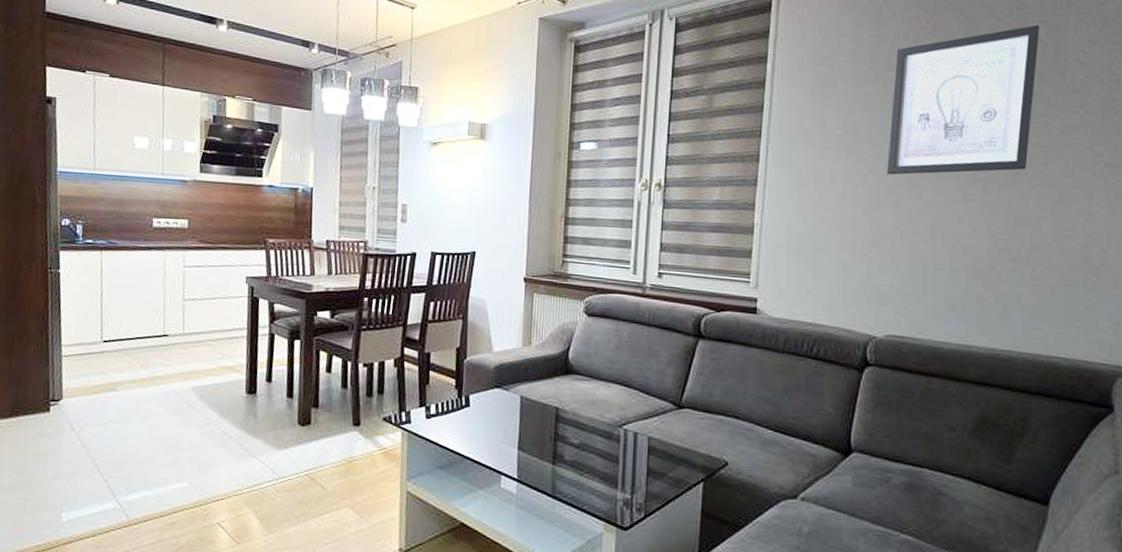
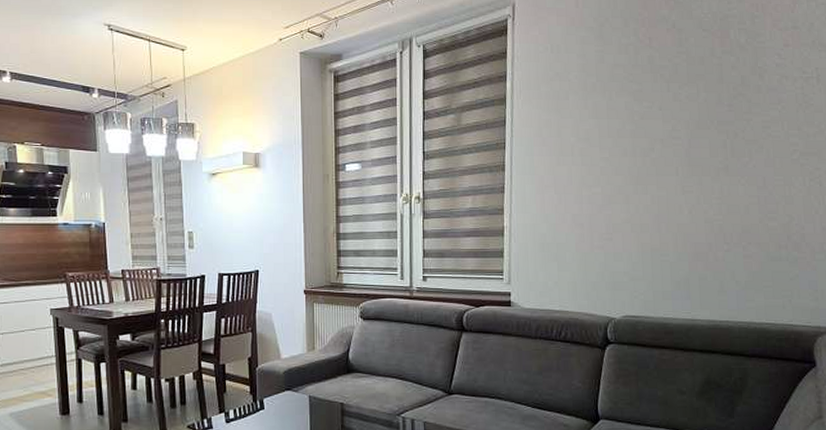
wall art: present [887,24,1040,175] -> none [616,32,741,175]

